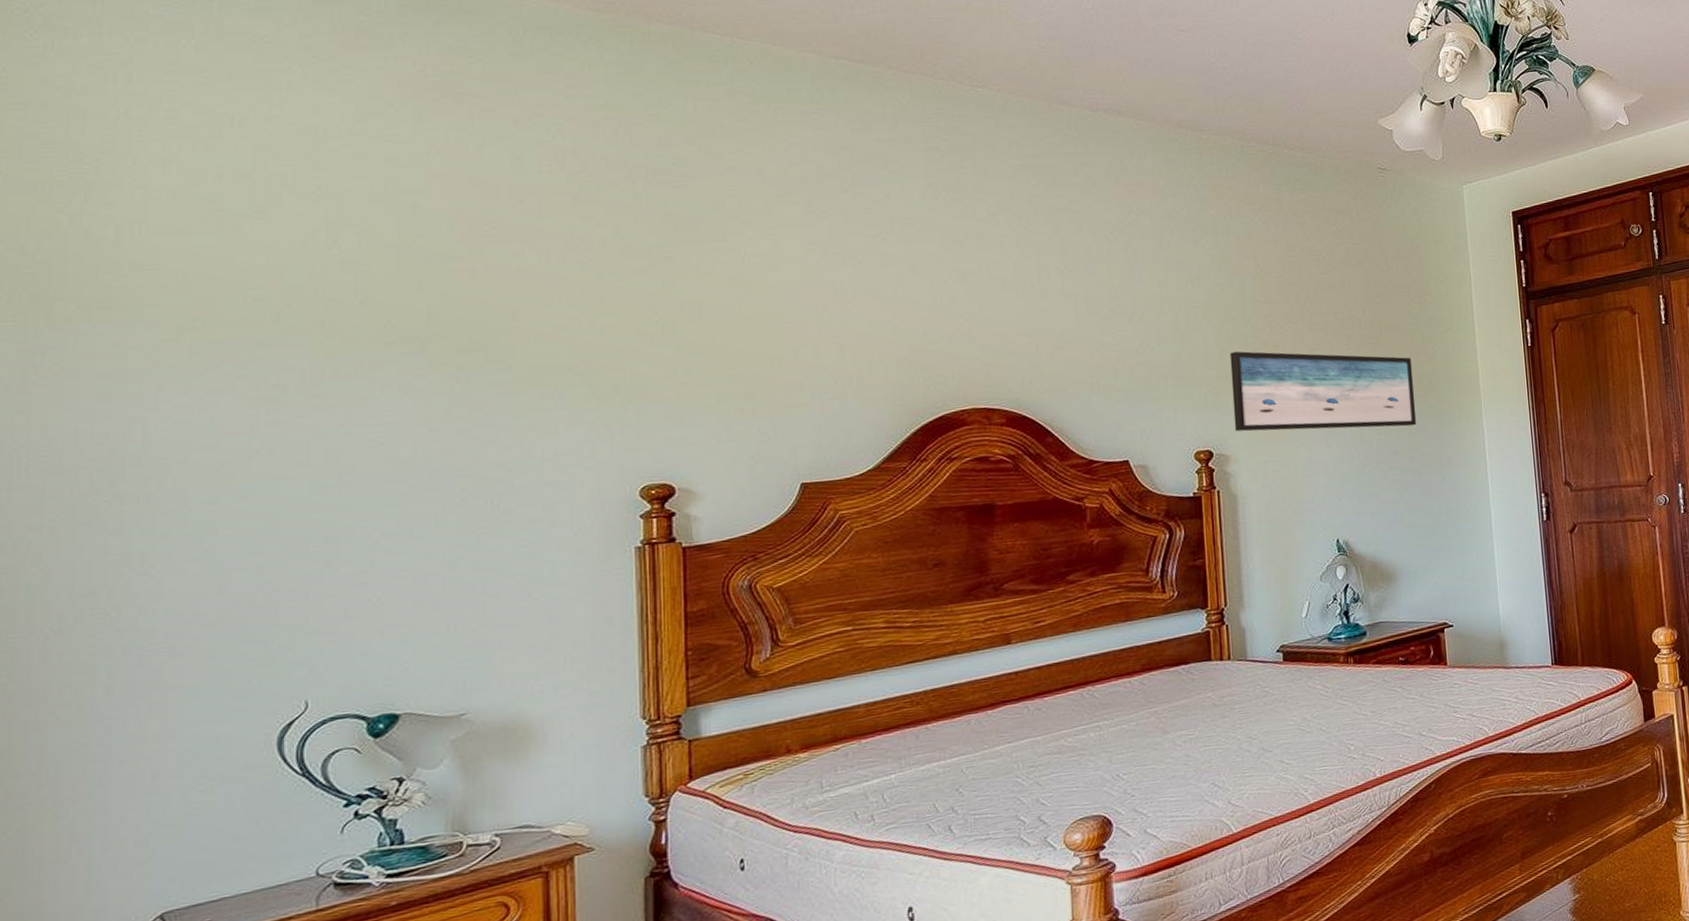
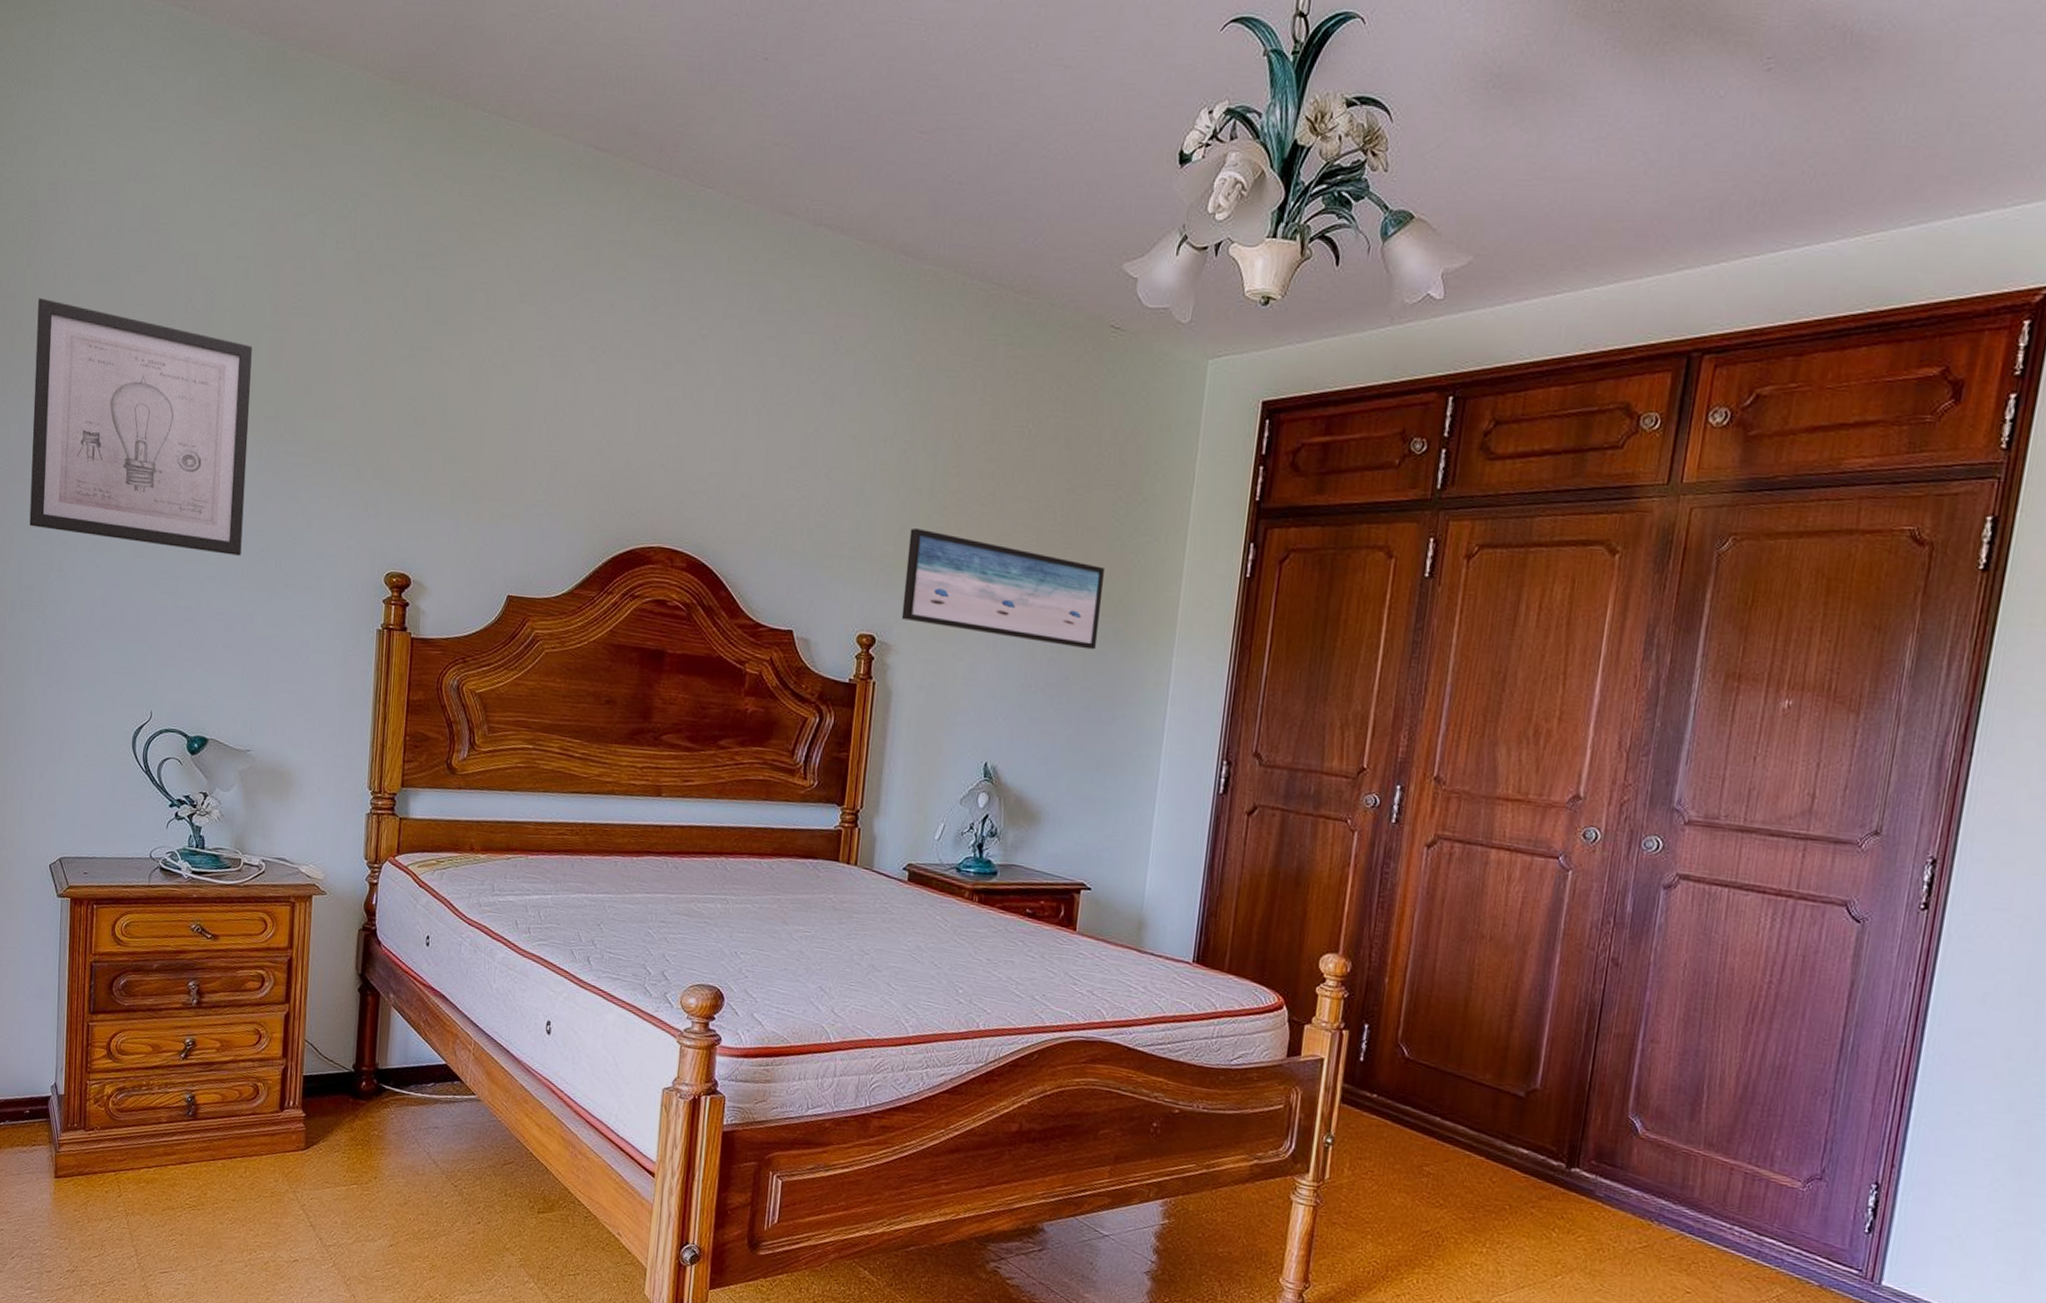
wall art: none [86,260,433,522] -> present [29,297,252,556]

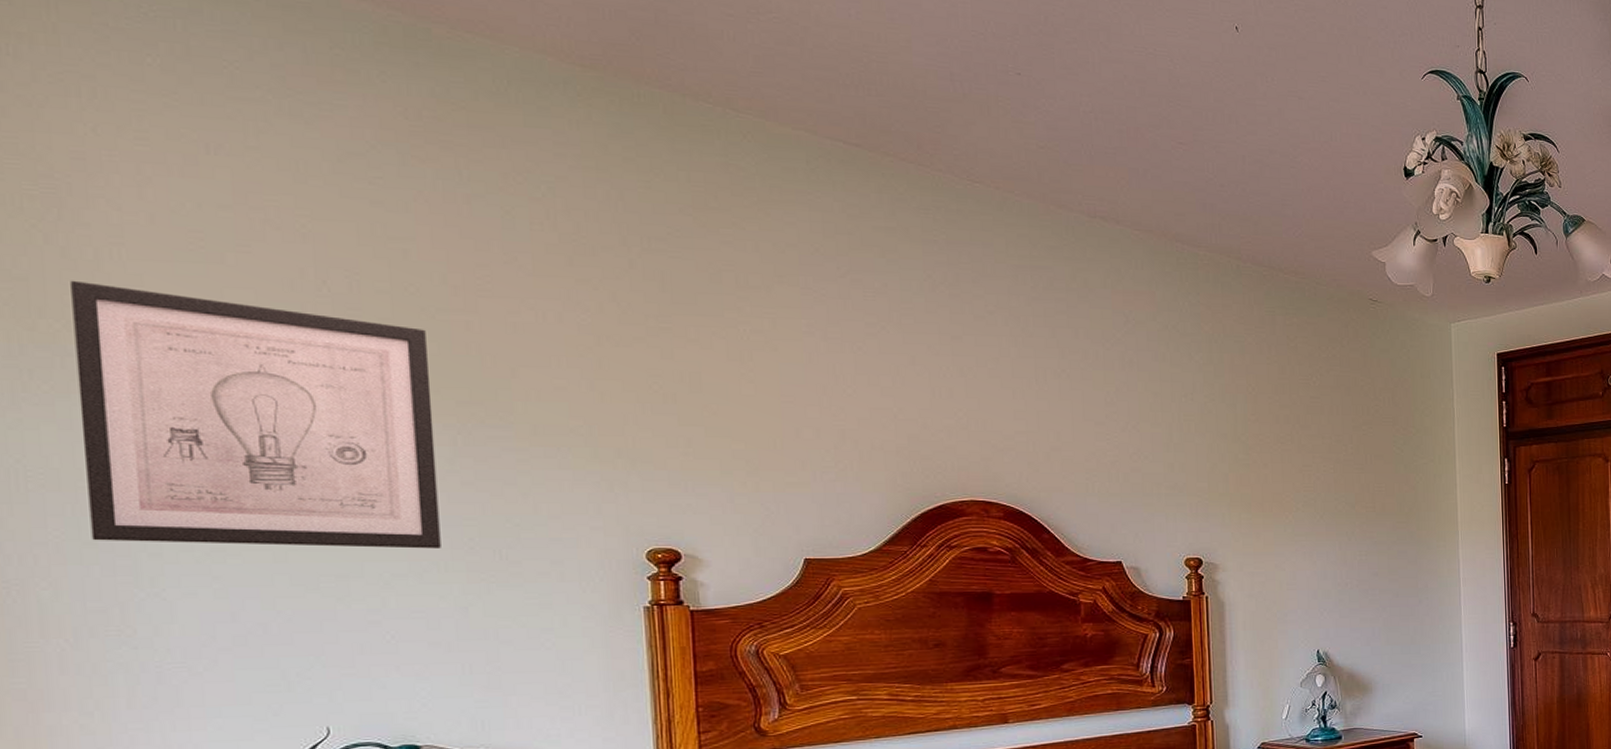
wall art: present [901,527,1106,650] -> none [1220,466,1397,550]

